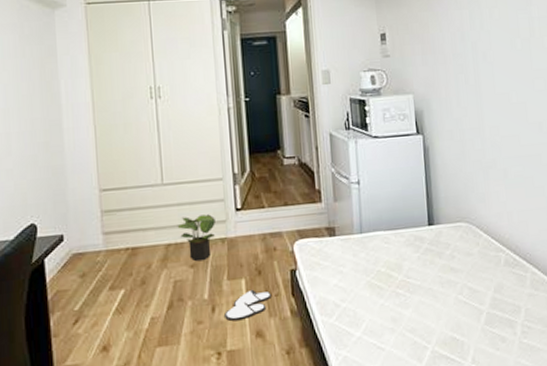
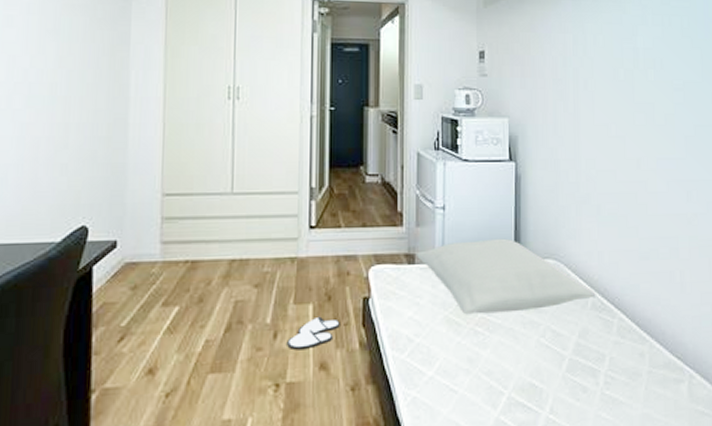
potted plant: present [177,214,215,262] -> none [244,230,286,281]
pillow: none [335,206,508,279] -> present [415,238,596,315]

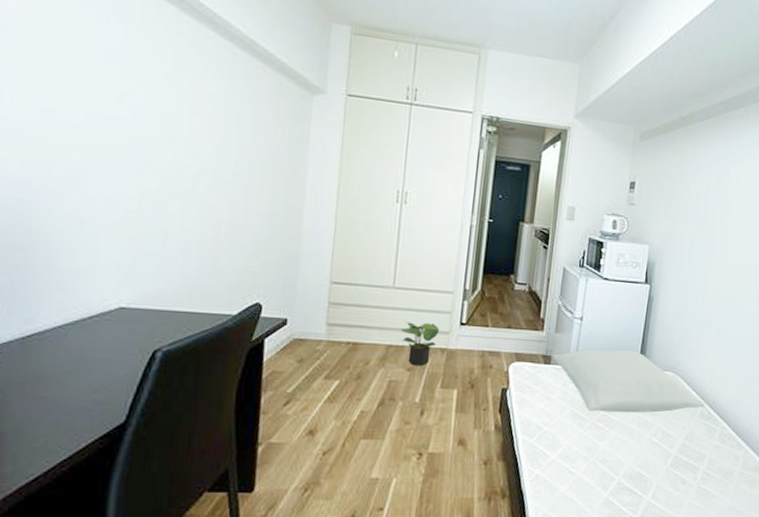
potted plant: none [244,230,286,281] -> present [401,322,439,367]
slippers: present [287,316,340,350] -> none [432,400,480,427]

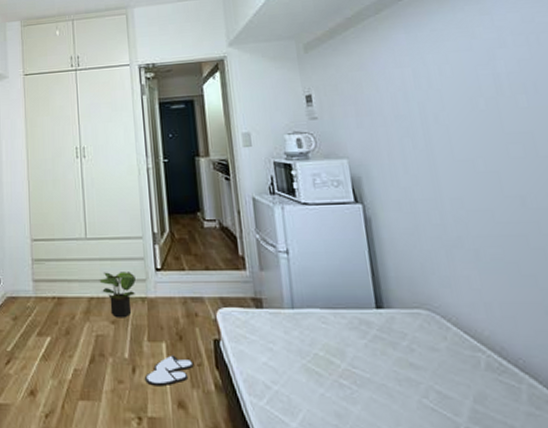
slippers: none [432,400,480,427] -> present [145,355,194,387]
pillow: present [552,349,705,413] -> none [262,284,491,366]

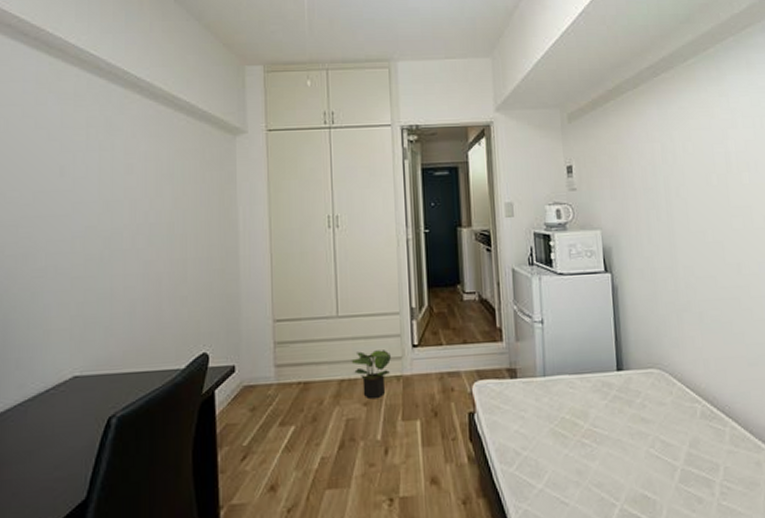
slippers: present [145,355,194,387] -> none [398,432,448,466]

